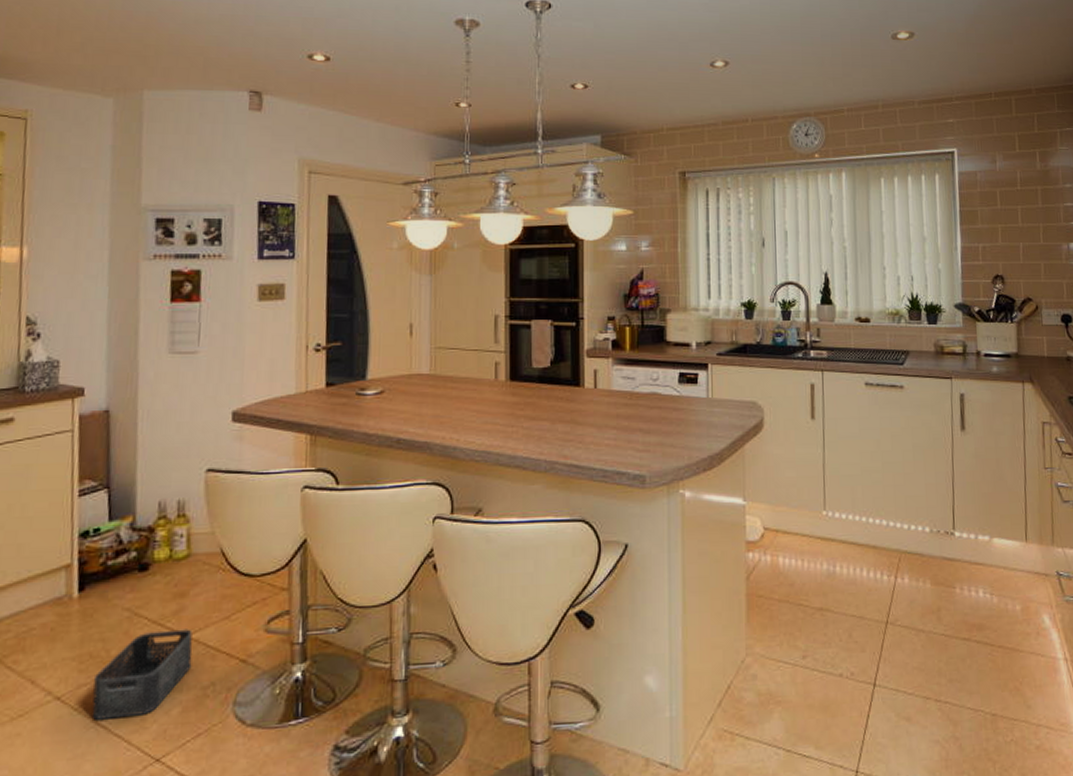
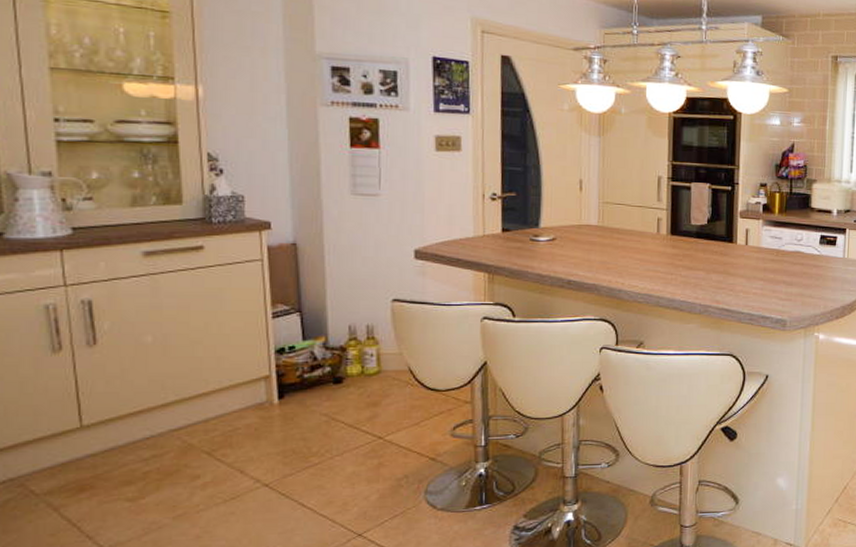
storage bin: present [91,629,193,720] -> none [298,432,387,503]

